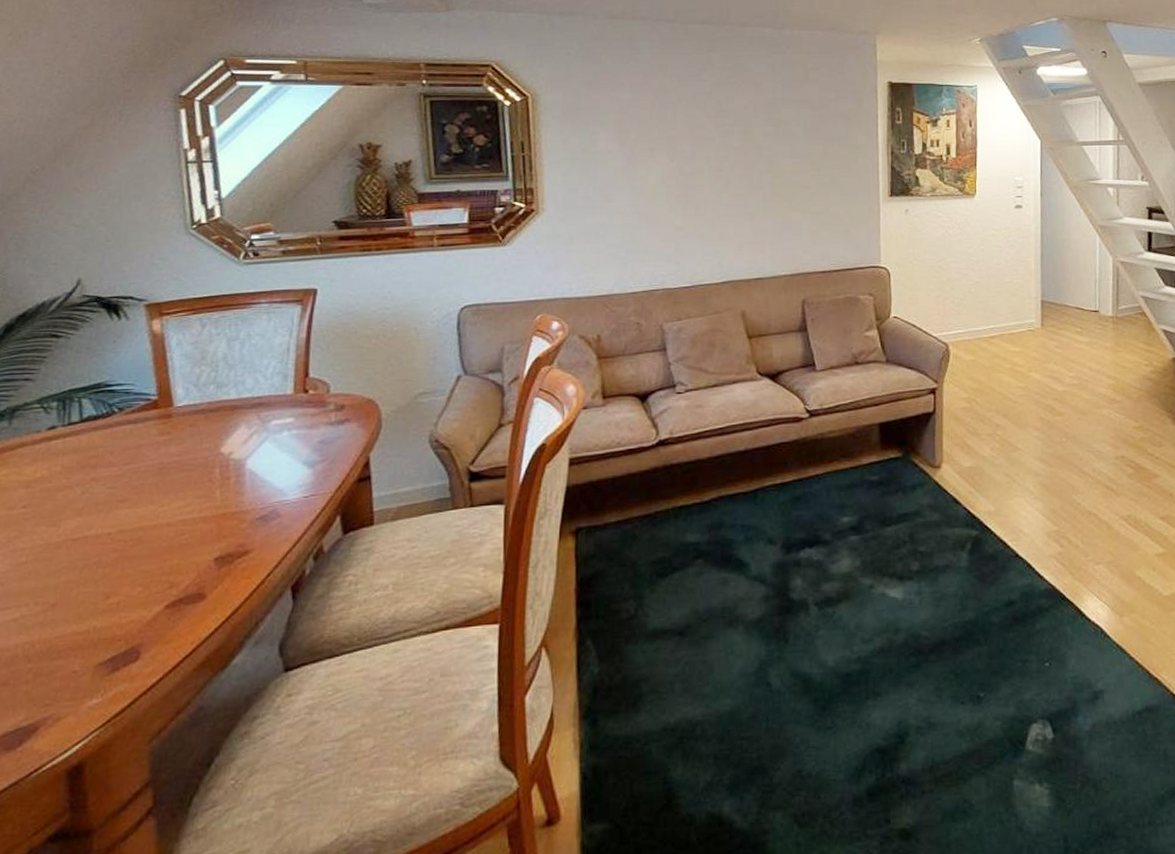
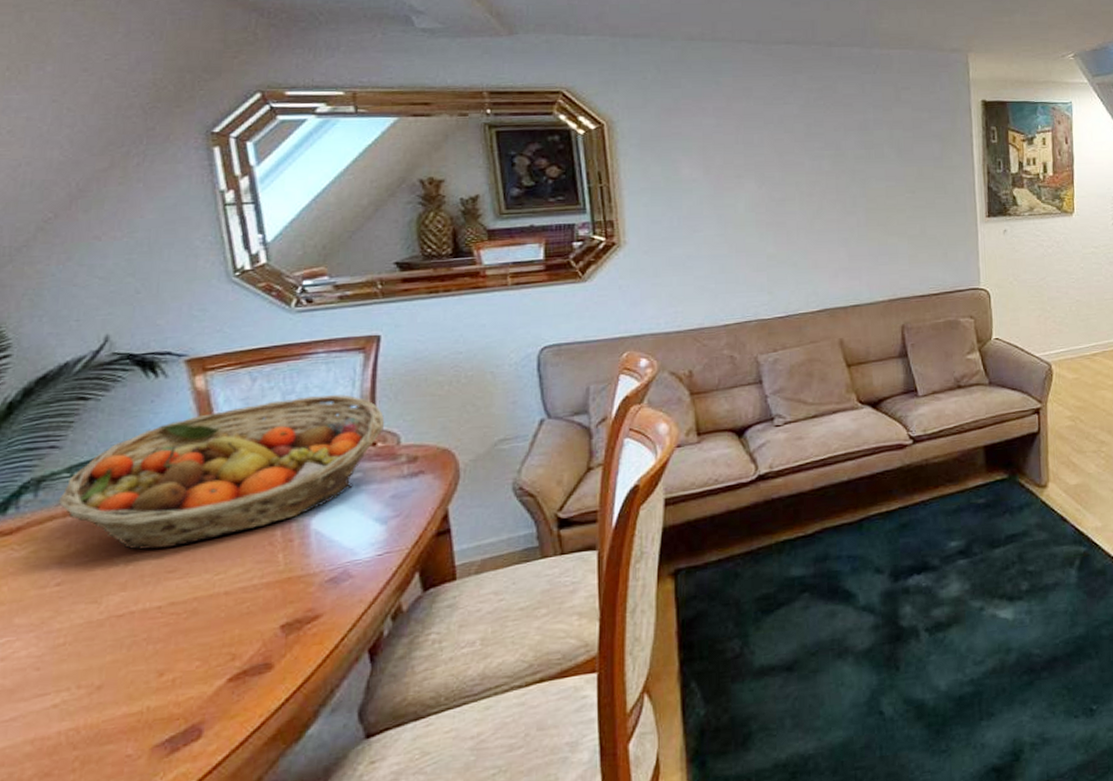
fruit basket: none [29,343,317,480] -> present [59,394,385,550]

